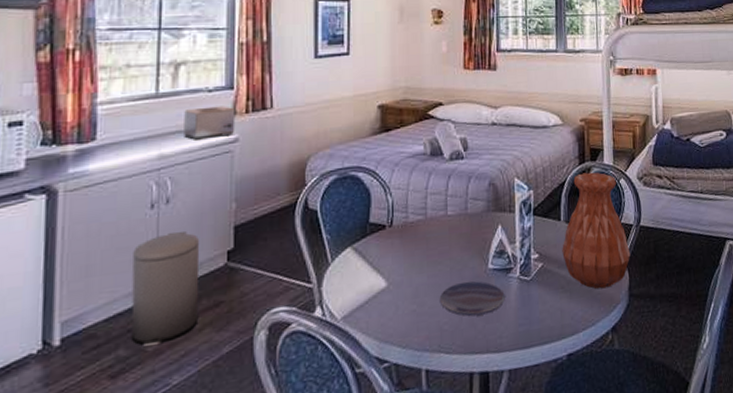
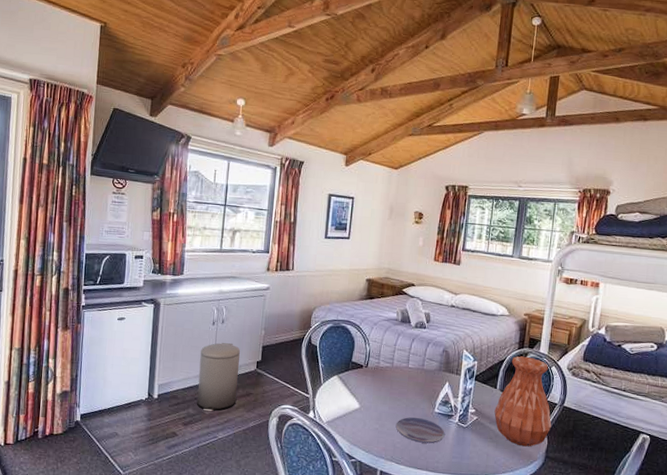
toaster: present [184,106,236,140] -> none [235,262,269,285]

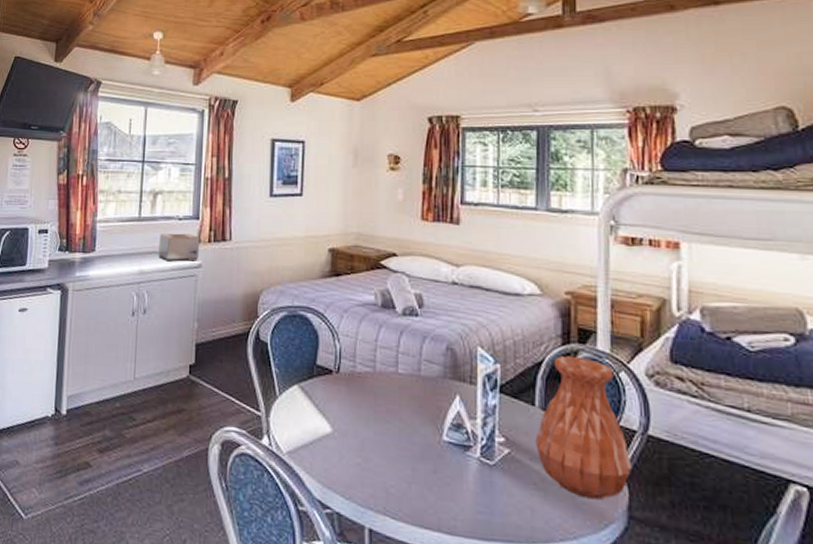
pedal bin: present [196,343,240,412] -> none [114,339,167,435]
toaster: none [235,262,269,285] -> present [158,233,200,262]
plate: present [395,417,445,444] -> none [386,447,461,490]

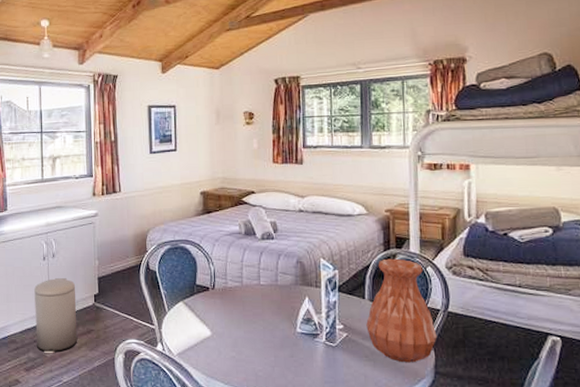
pedal bin: none [114,339,167,435] -> present [34,278,78,354]
toaster: present [158,233,200,262] -> none [61,189,95,214]

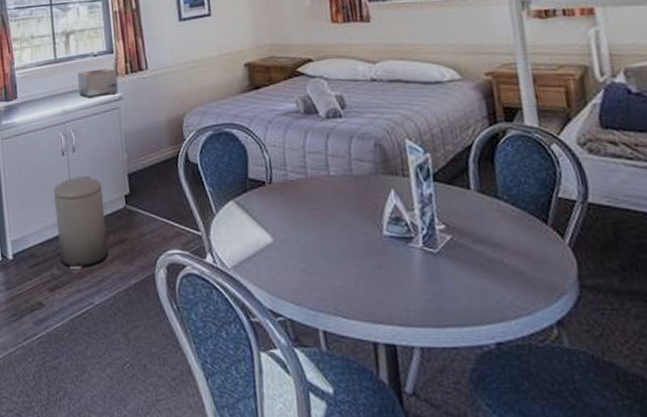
toaster: none [61,189,95,214] -> present [77,68,119,98]
vase: present [366,258,437,363] -> none [475,135,577,273]

